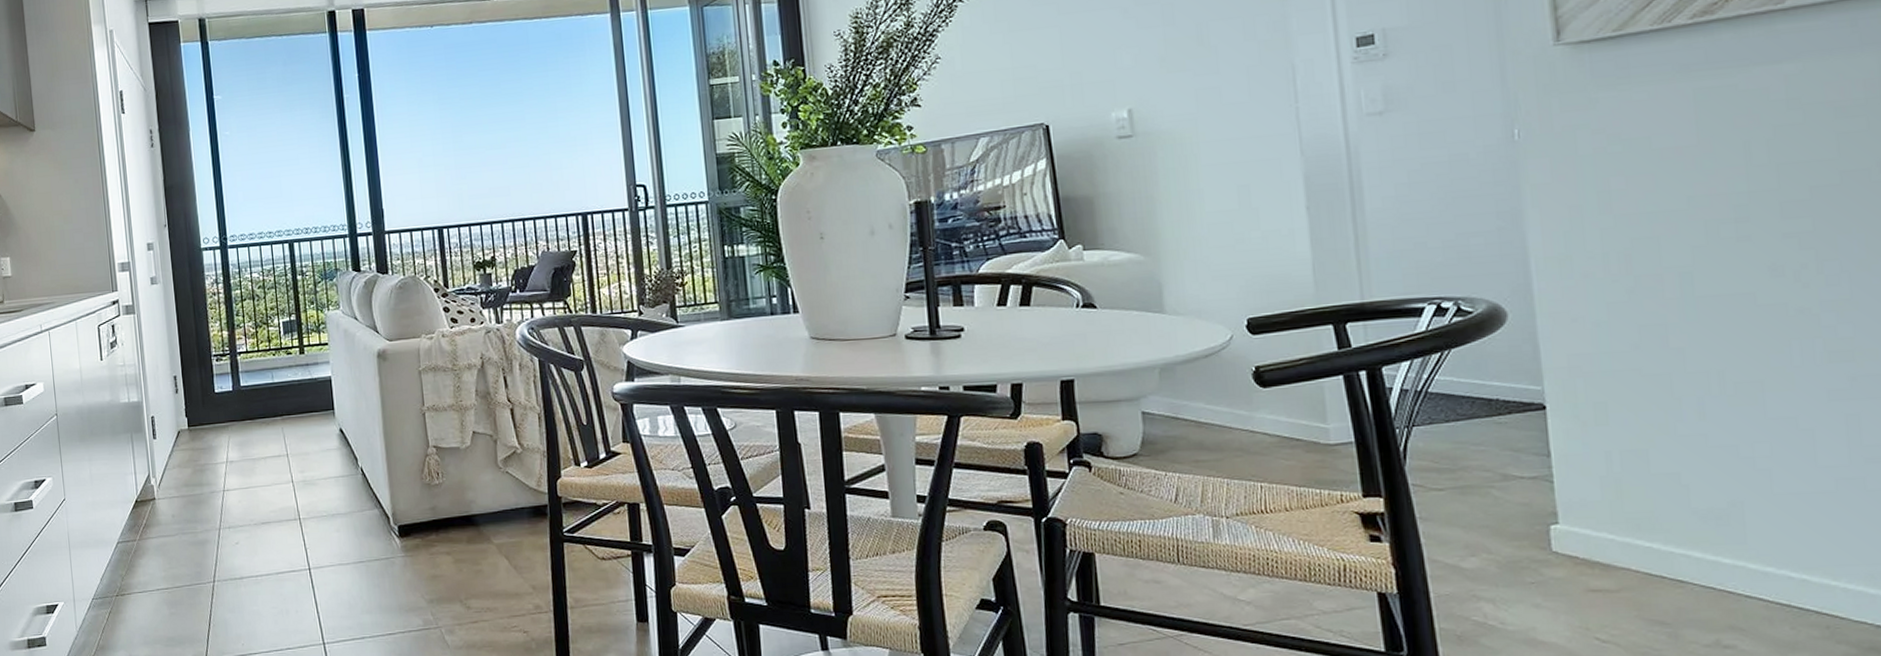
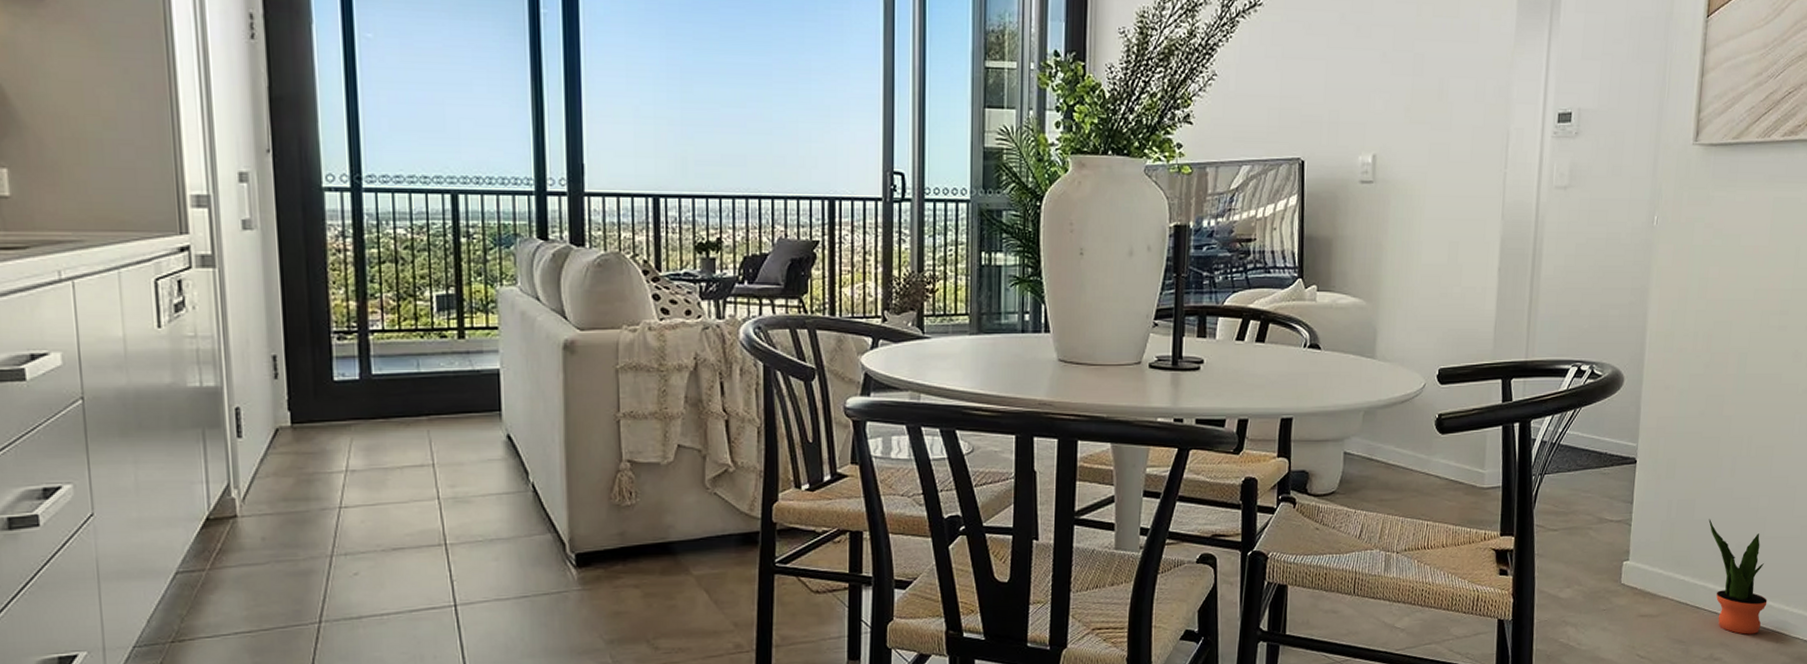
potted plant: none [1675,472,1799,616] -> present [1708,519,1768,635]

